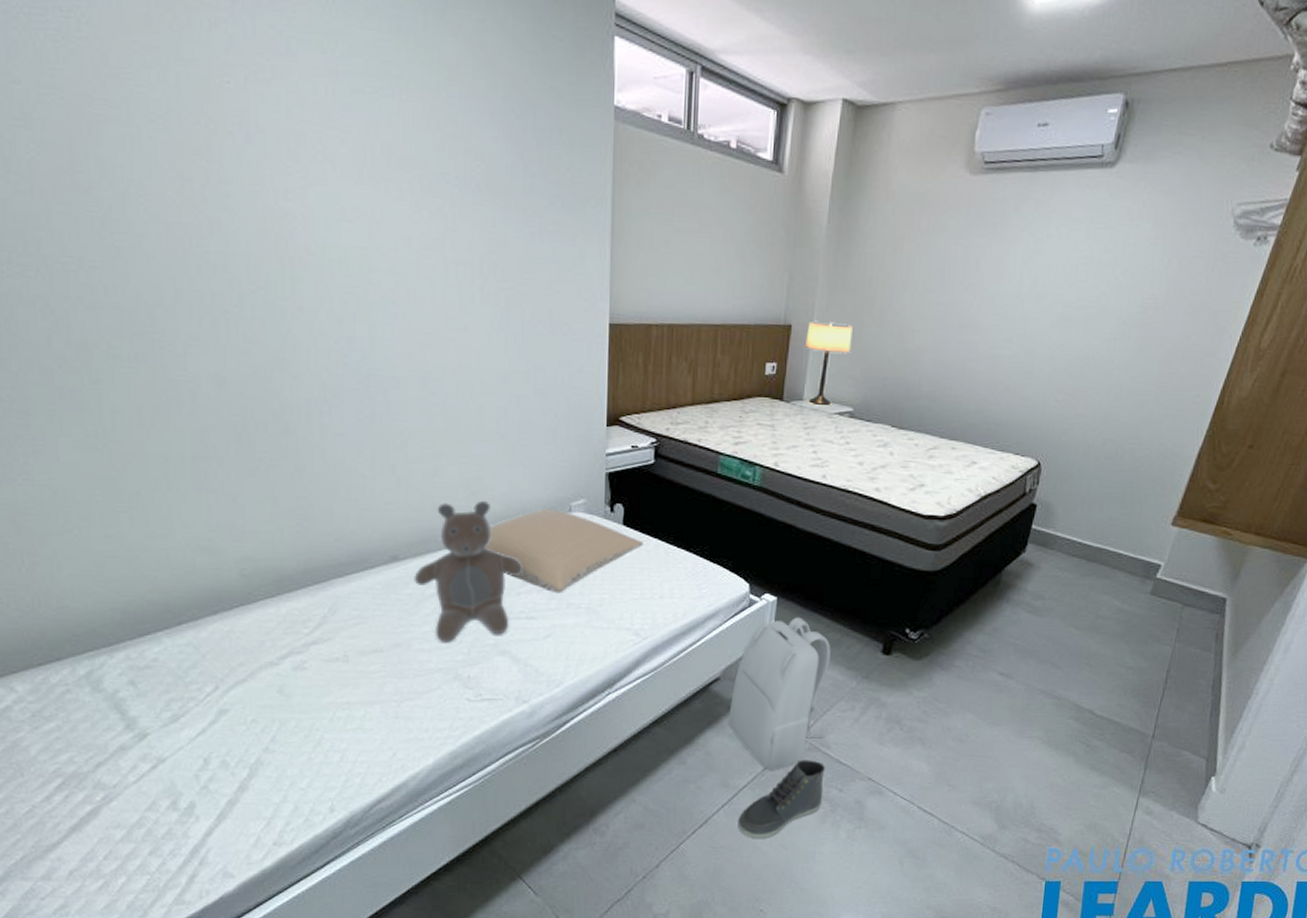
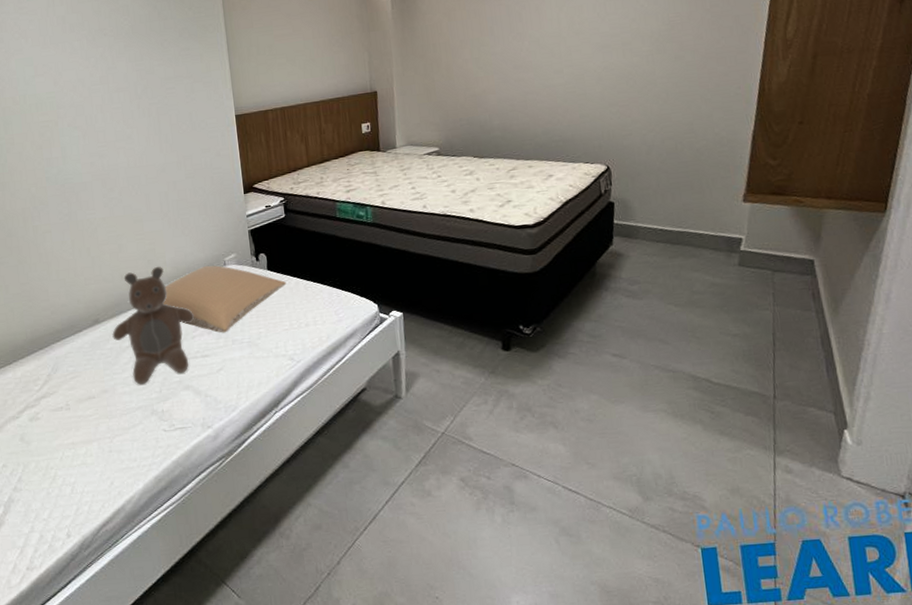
backpack: present [728,617,831,770] -> none [378,327,465,466]
sneaker: present [737,760,825,838] -> none [401,452,474,530]
table lamp: present [805,322,853,405] -> none [390,83,428,150]

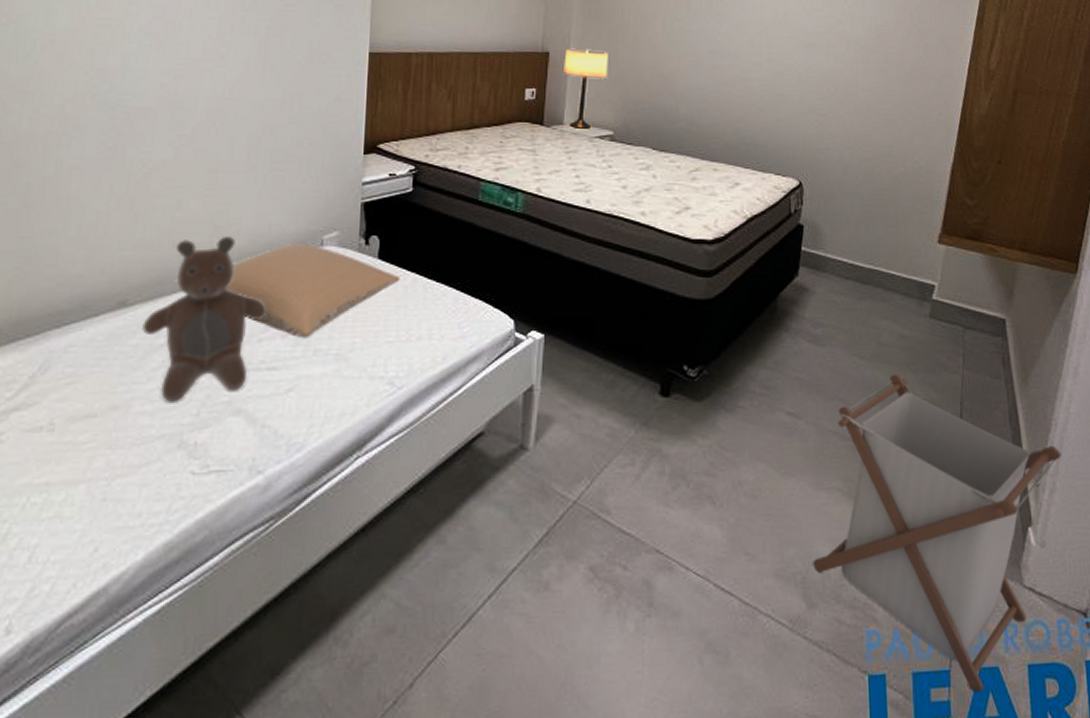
table lamp: none [390,83,428,150] -> present [564,49,608,129]
laundry basket: none [645,315,875,559] -> present [813,374,1061,692]

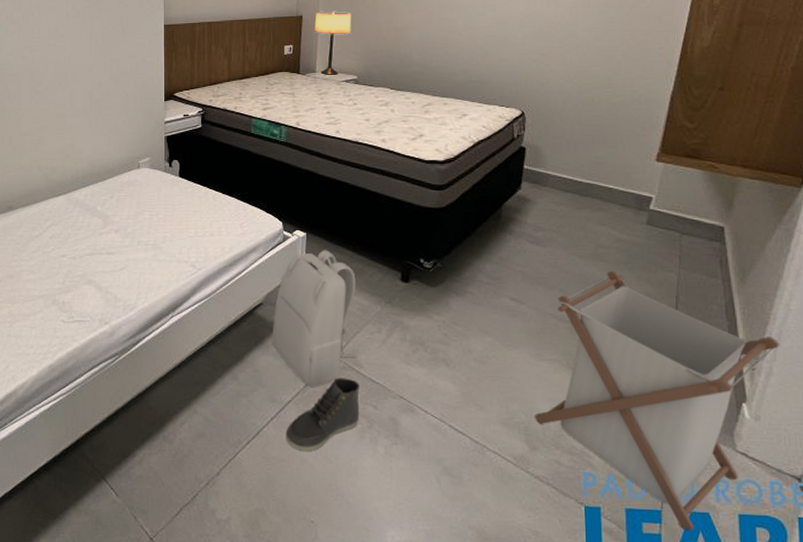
stuffed animal: present [142,235,268,402] -> none [24,161,104,274]
pillow: present [225,243,400,339] -> none [75,166,196,233]
backpack: none [494,357,605,546] -> present [272,250,356,387]
sneaker: none [507,530,606,639] -> present [285,377,360,451]

